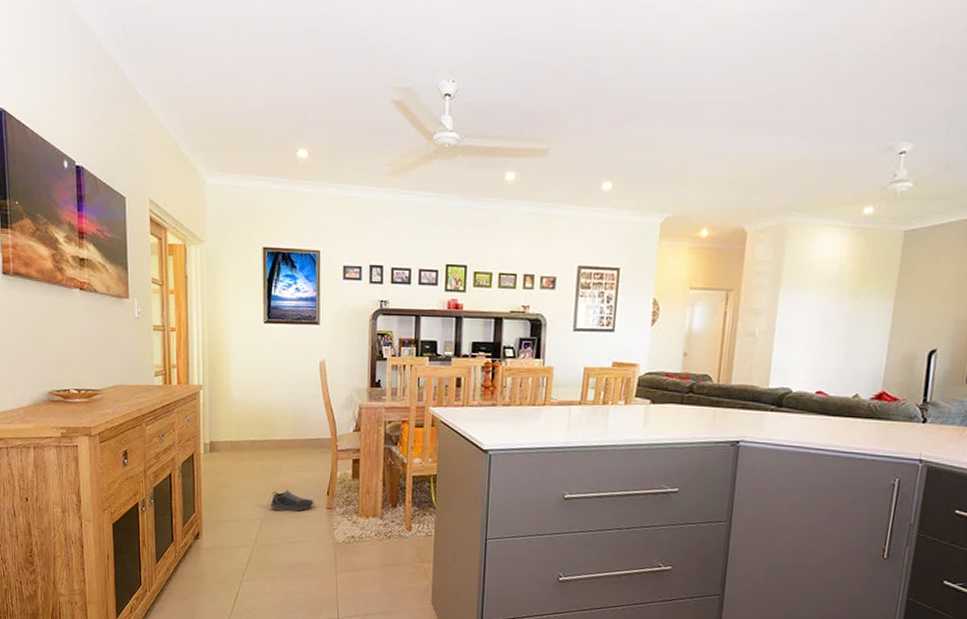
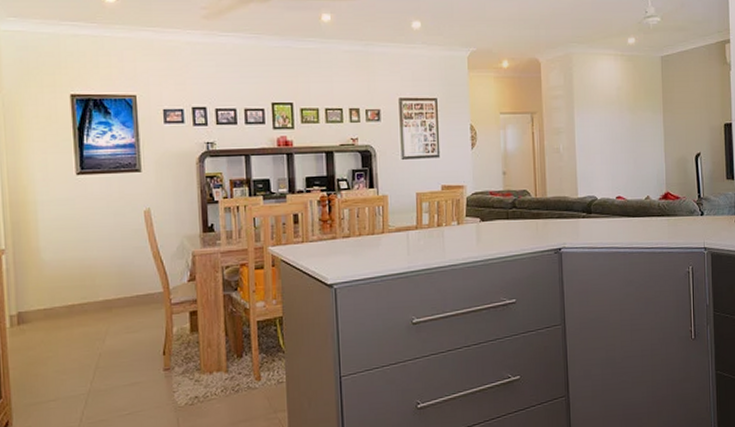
shoe: present [270,489,314,512] -> none [96,354,149,381]

